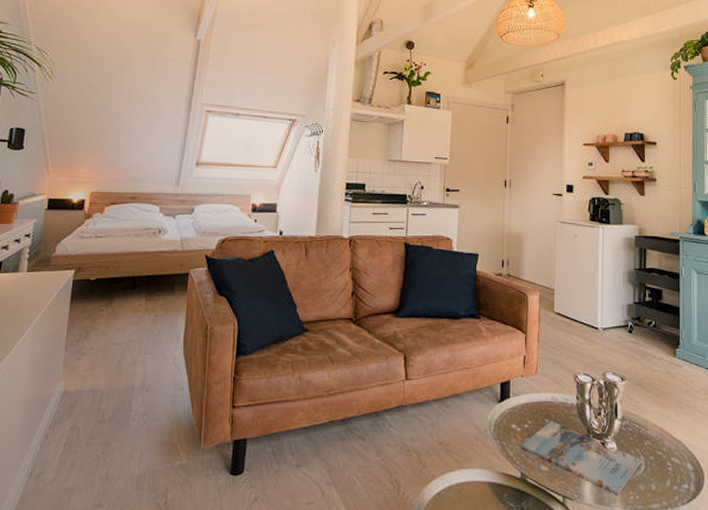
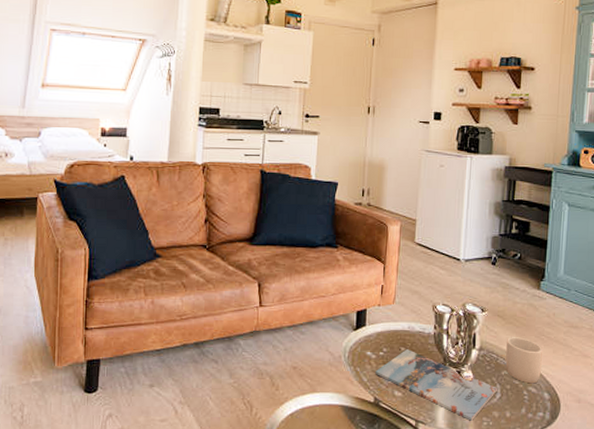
mug: none [647,406,684,454] -> present [505,337,543,384]

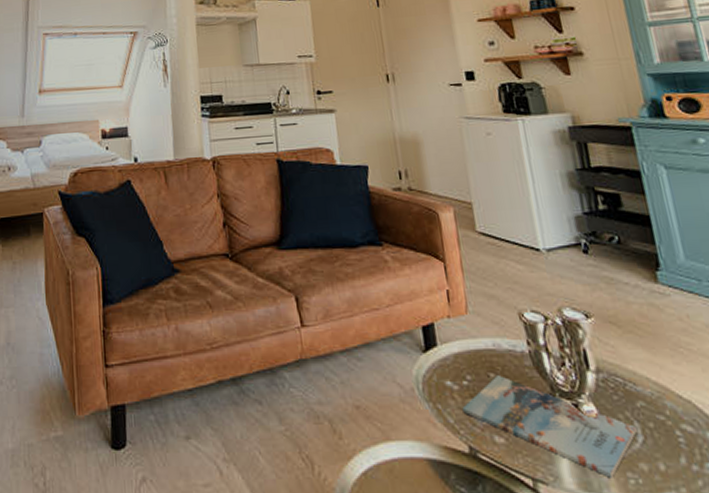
mug: present [505,337,543,384] -> none [629,351,695,419]

